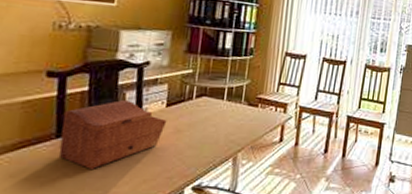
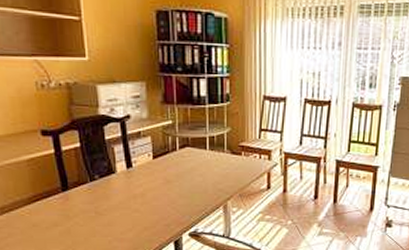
sewing box: present [58,99,167,169] -> none [63,153,156,218]

